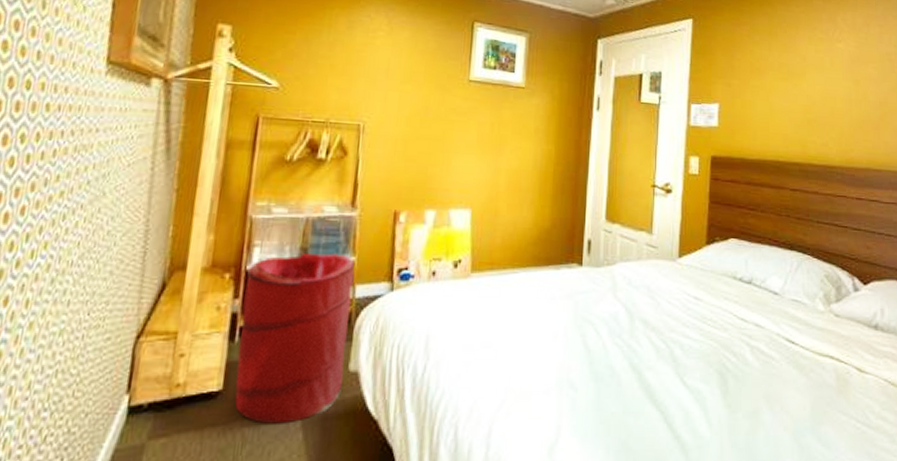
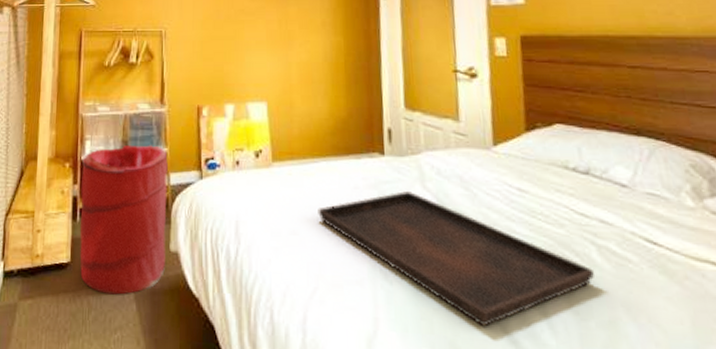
serving tray: none [513,301,747,426] -> present [318,191,595,327]

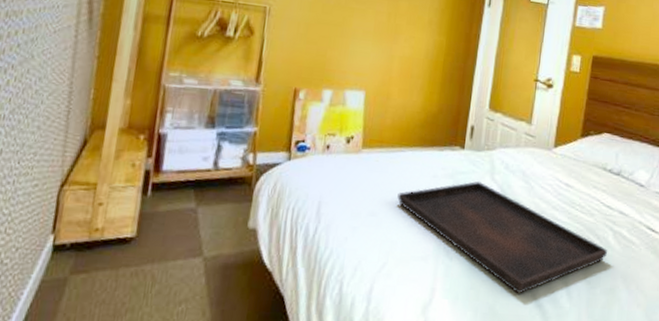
laundry hamper: present [79,144,168,295] -> none [146,121,256,269]

